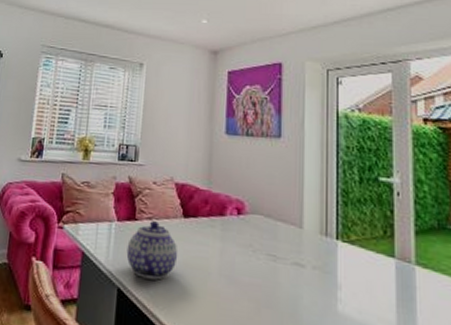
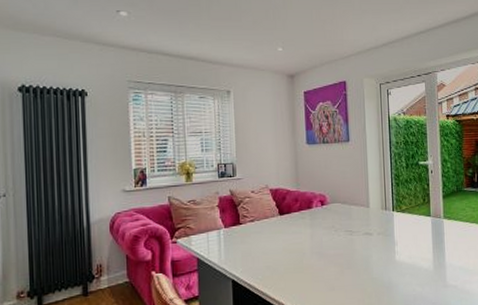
teapot: present [126,221,178,280] -> none [235,222,279,268]

